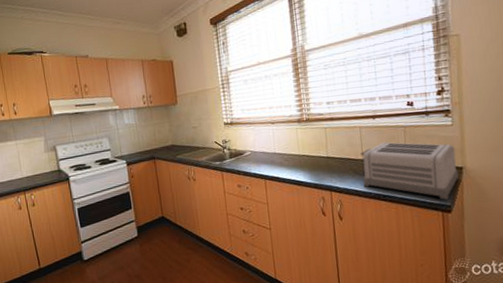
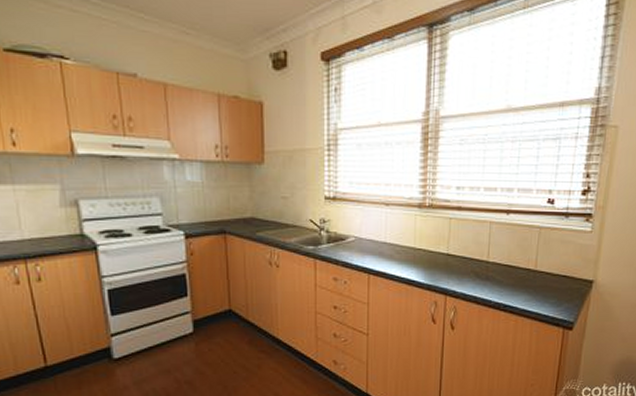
toaster: present [360,142,459,200] -> none [484,243,589,316]

